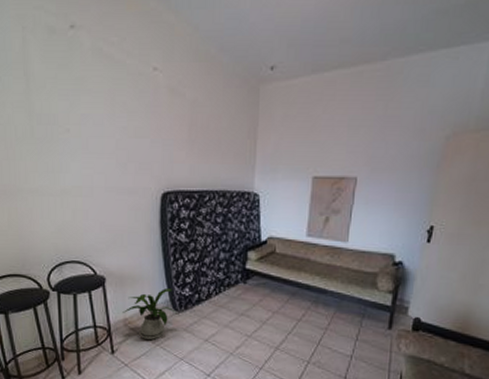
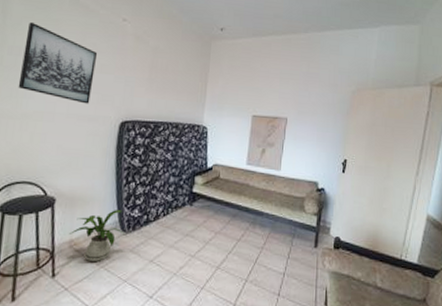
wall art: none [52,84,130,175] -> present [18,22,98,104]

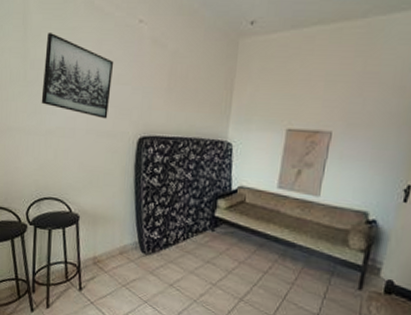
house plant: present [69,210,127,261] -> none [93,230,147,280]

